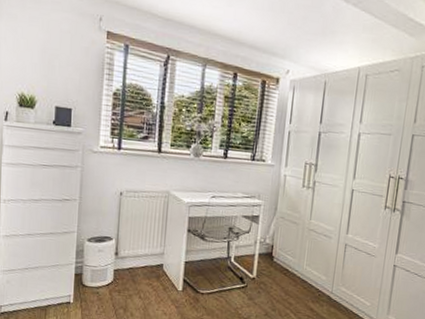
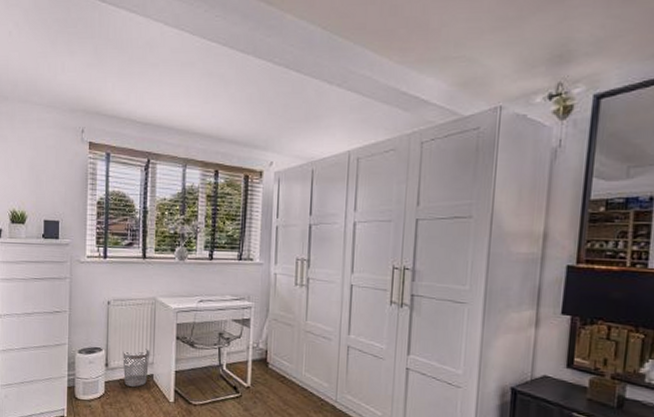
wastebasket: none [133,240,161,276] -> present [123,349,150,387]

